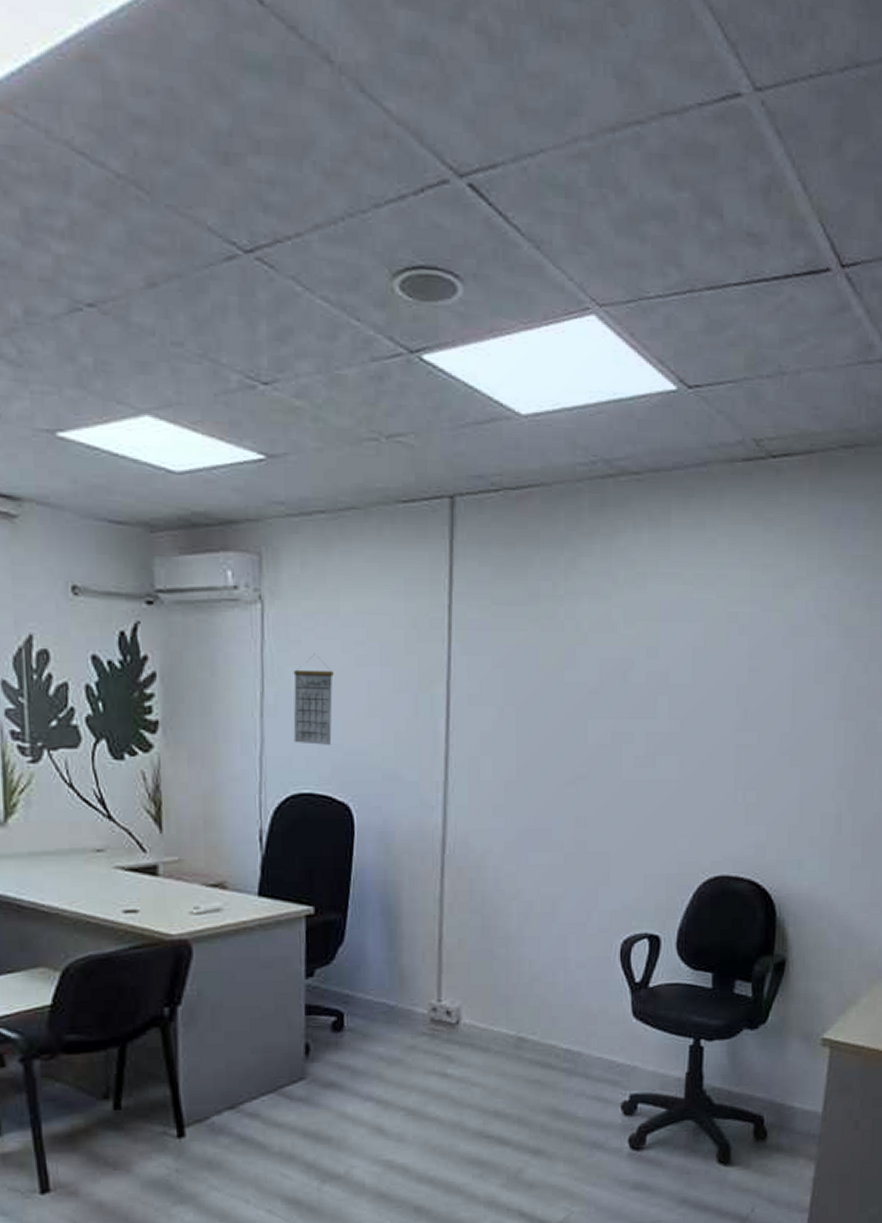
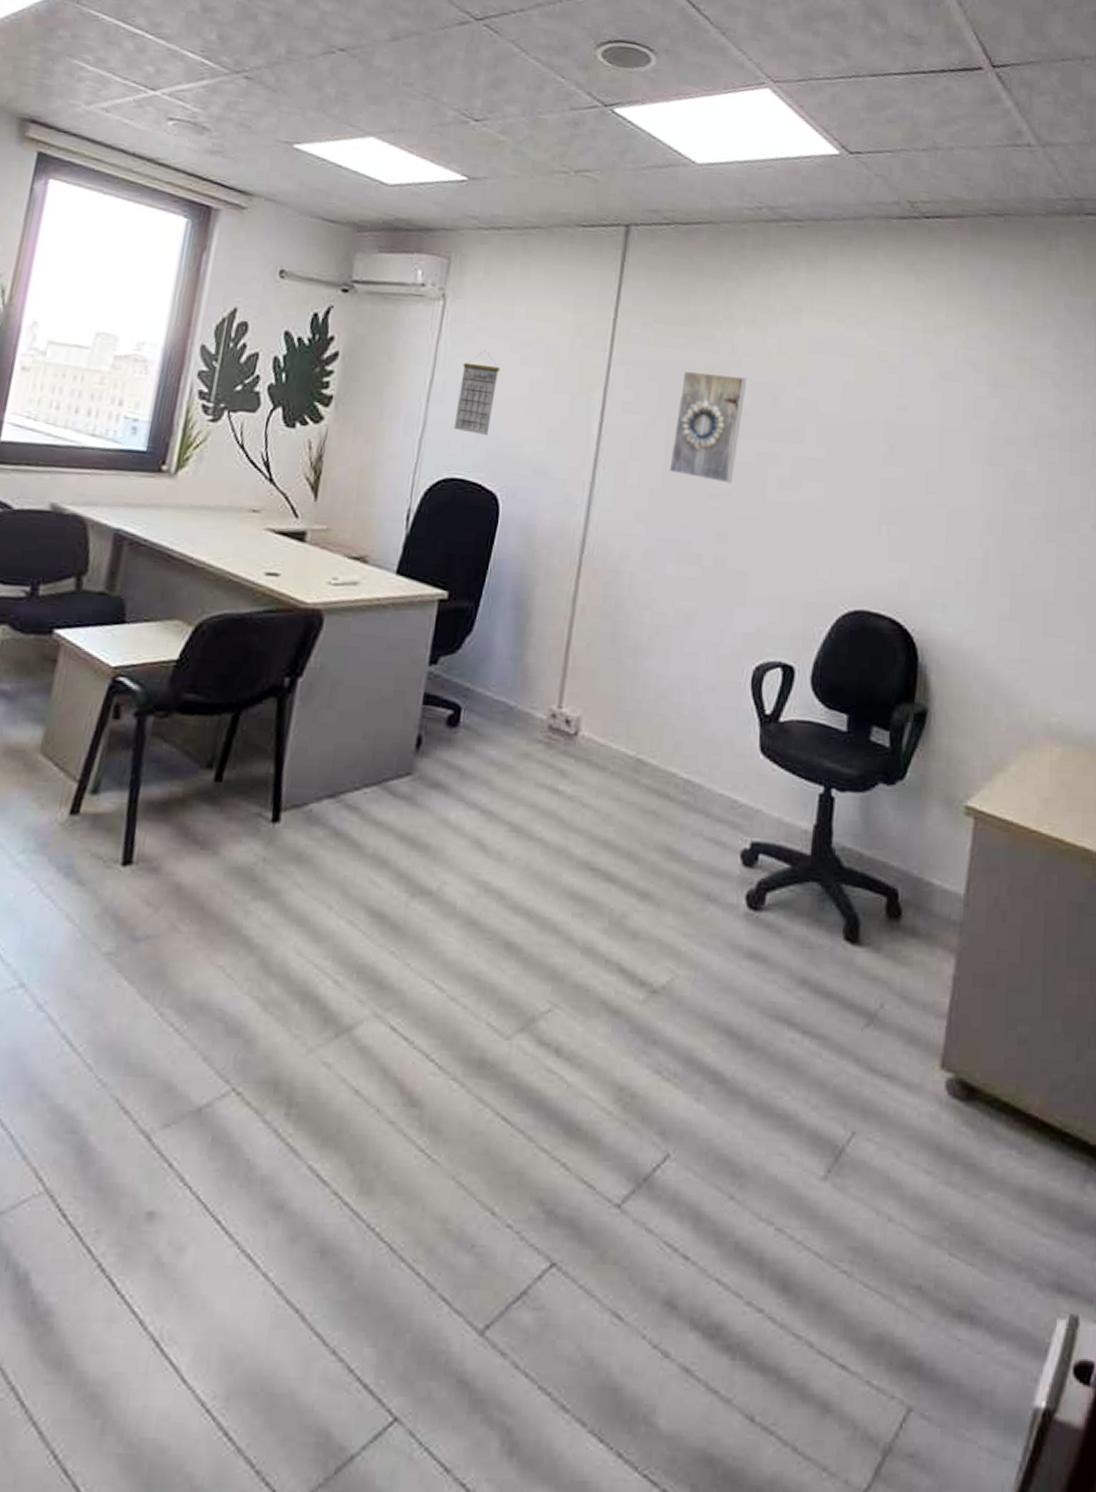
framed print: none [522,653,594,768] -> present [669,370,746,484]

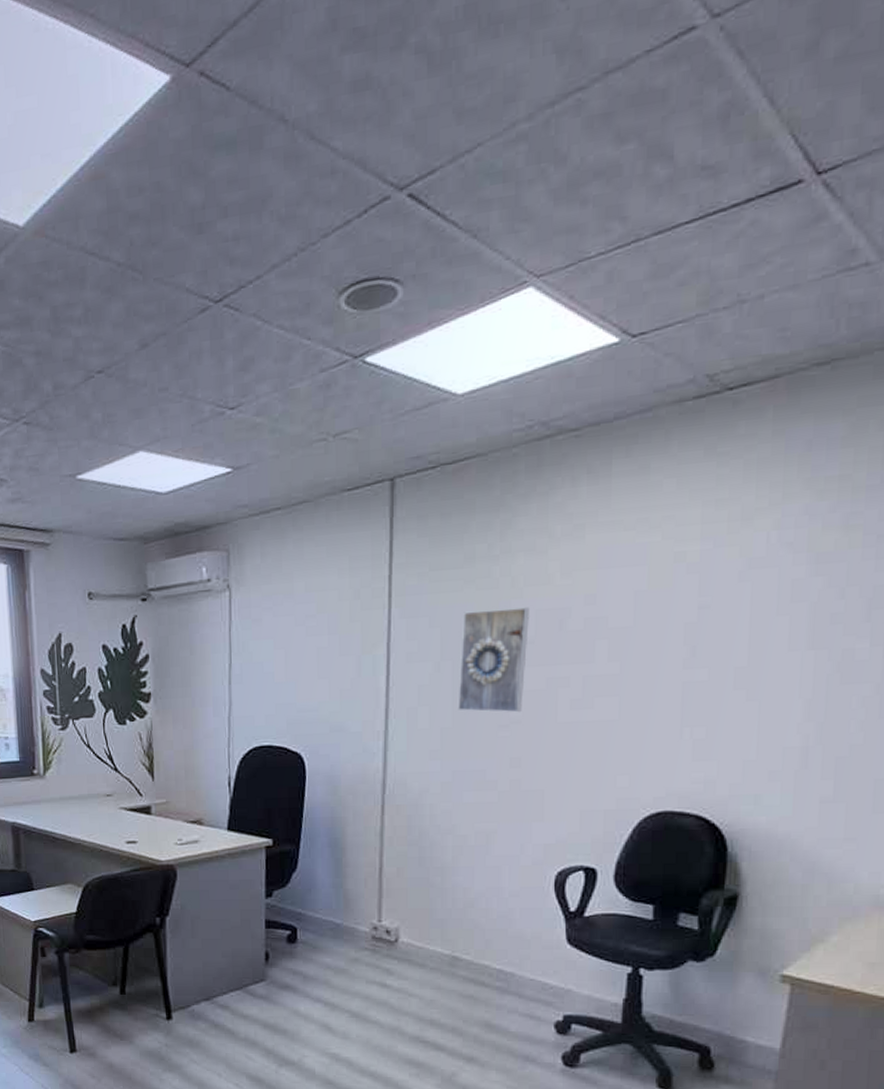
calendar: present [453,349,500,435] -> none [255,628,288,705]

